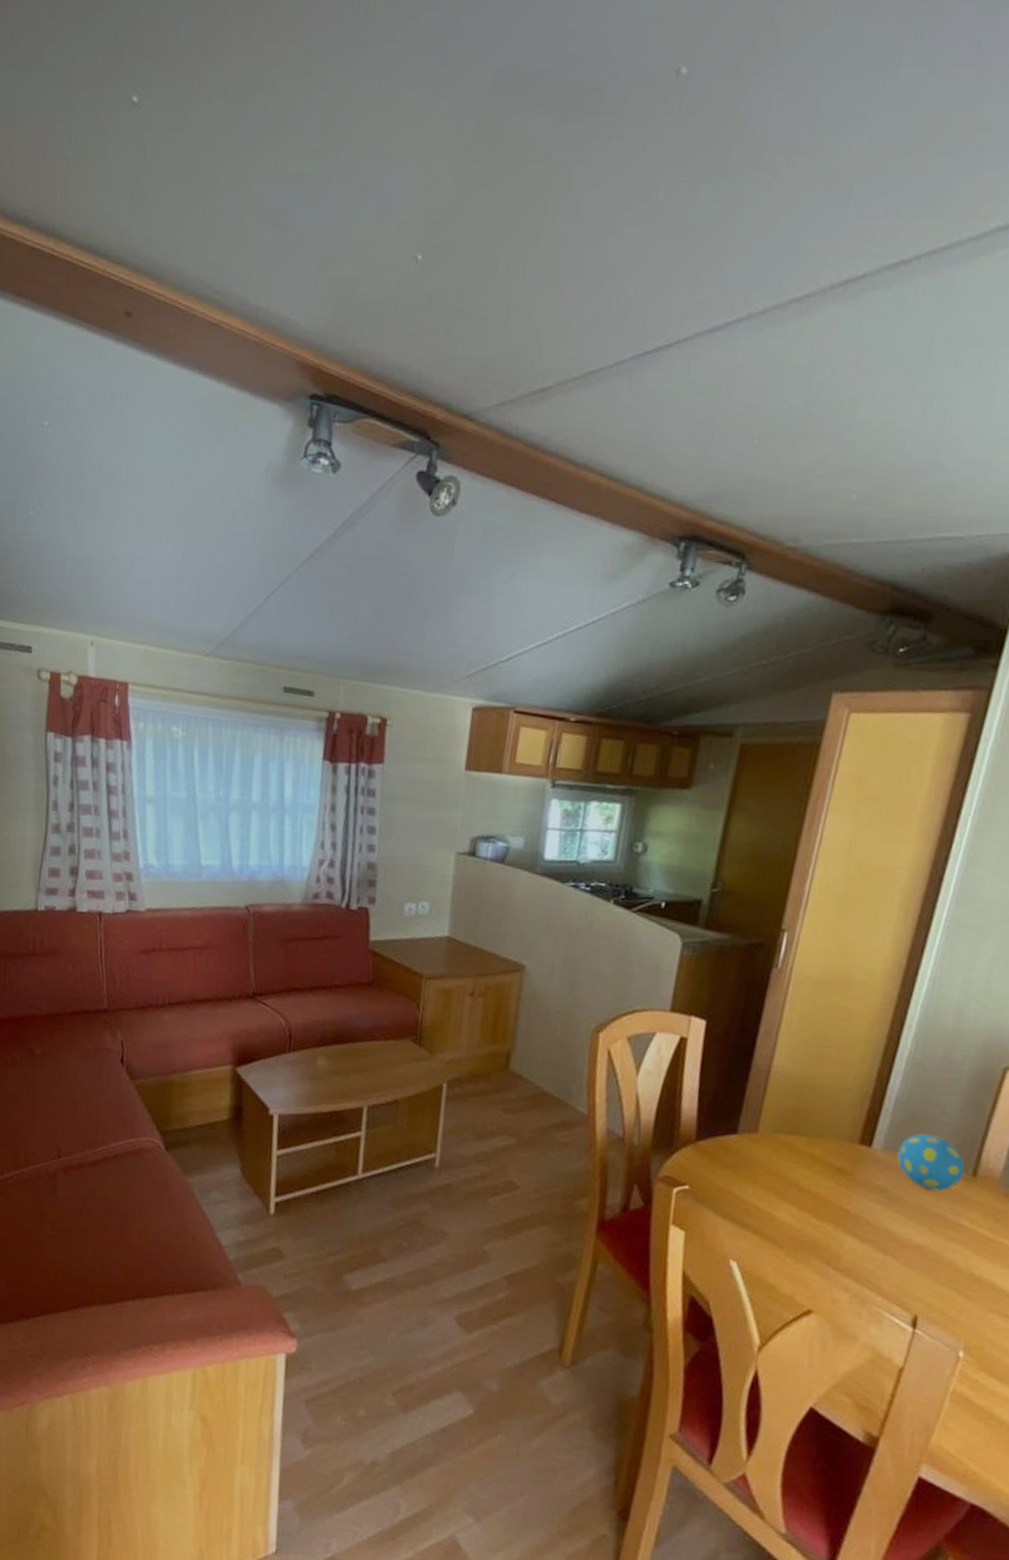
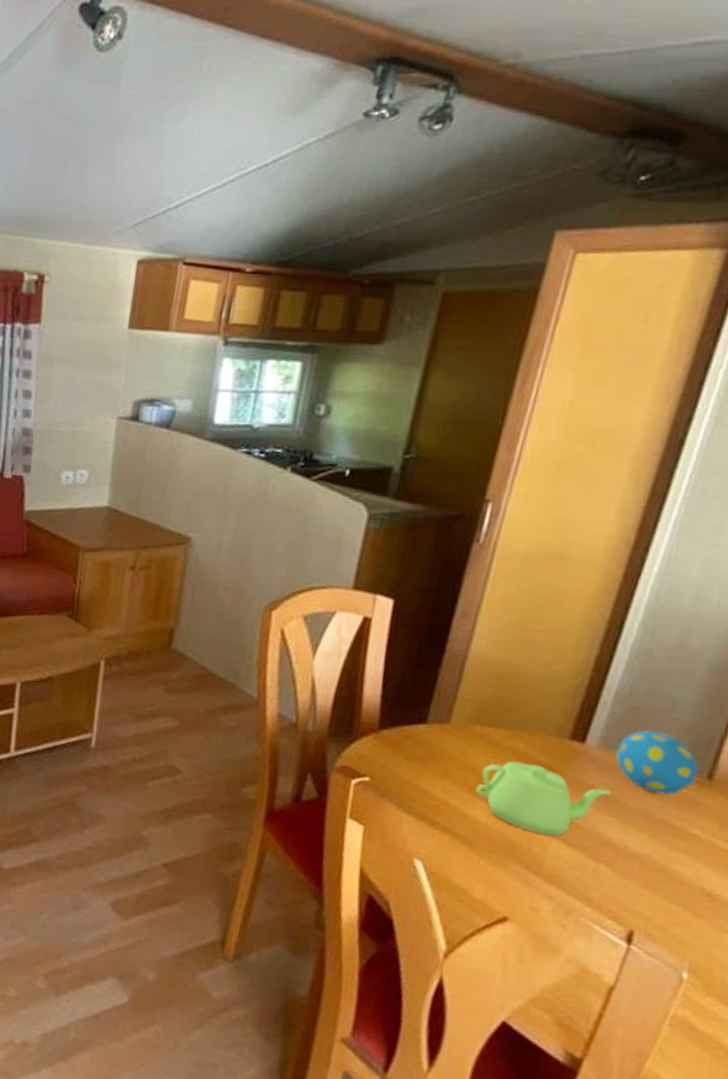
teapot: none [781,1165,895,1234] -> present [476,760,611,837]

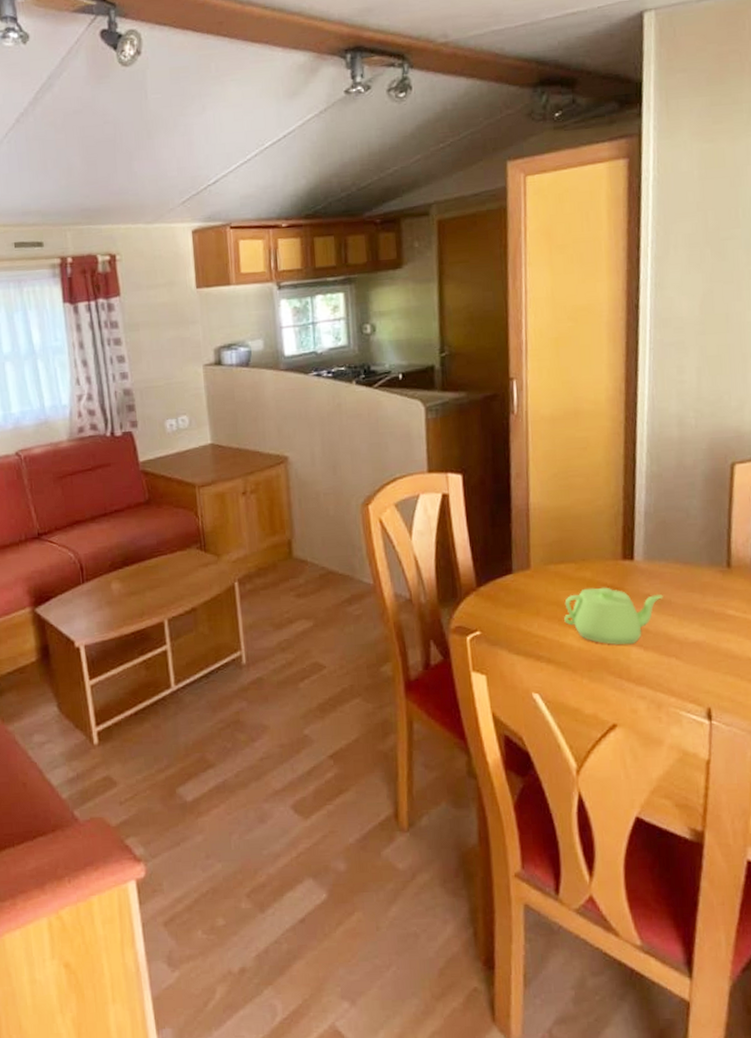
decorative egg: present [615,730,699,795] -> none [658,537,720,589]

